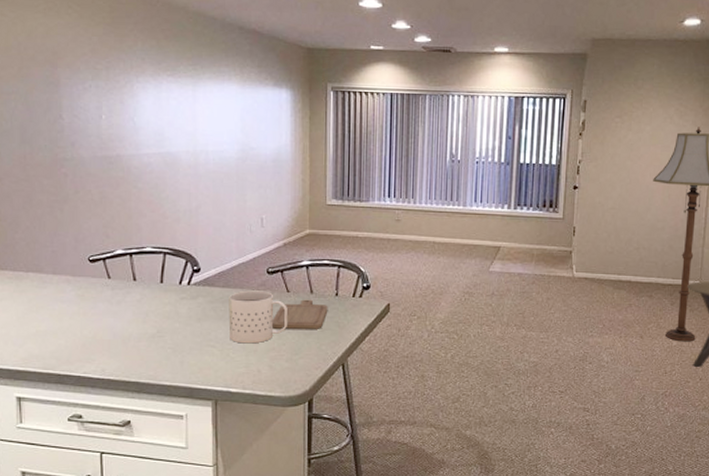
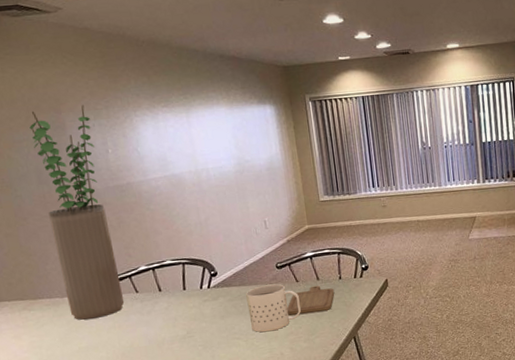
vase: none [21,61,94,300] -> present [29,105,125,320]

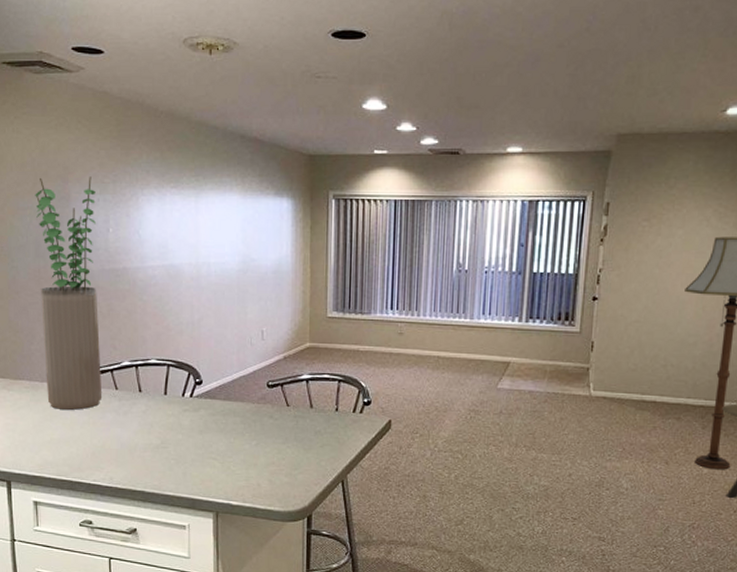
mug: present [246,283,302,333] -> none [229,403,288,458]
chopping board: present [287,285,335,315] -> none [272,414,328,445]

